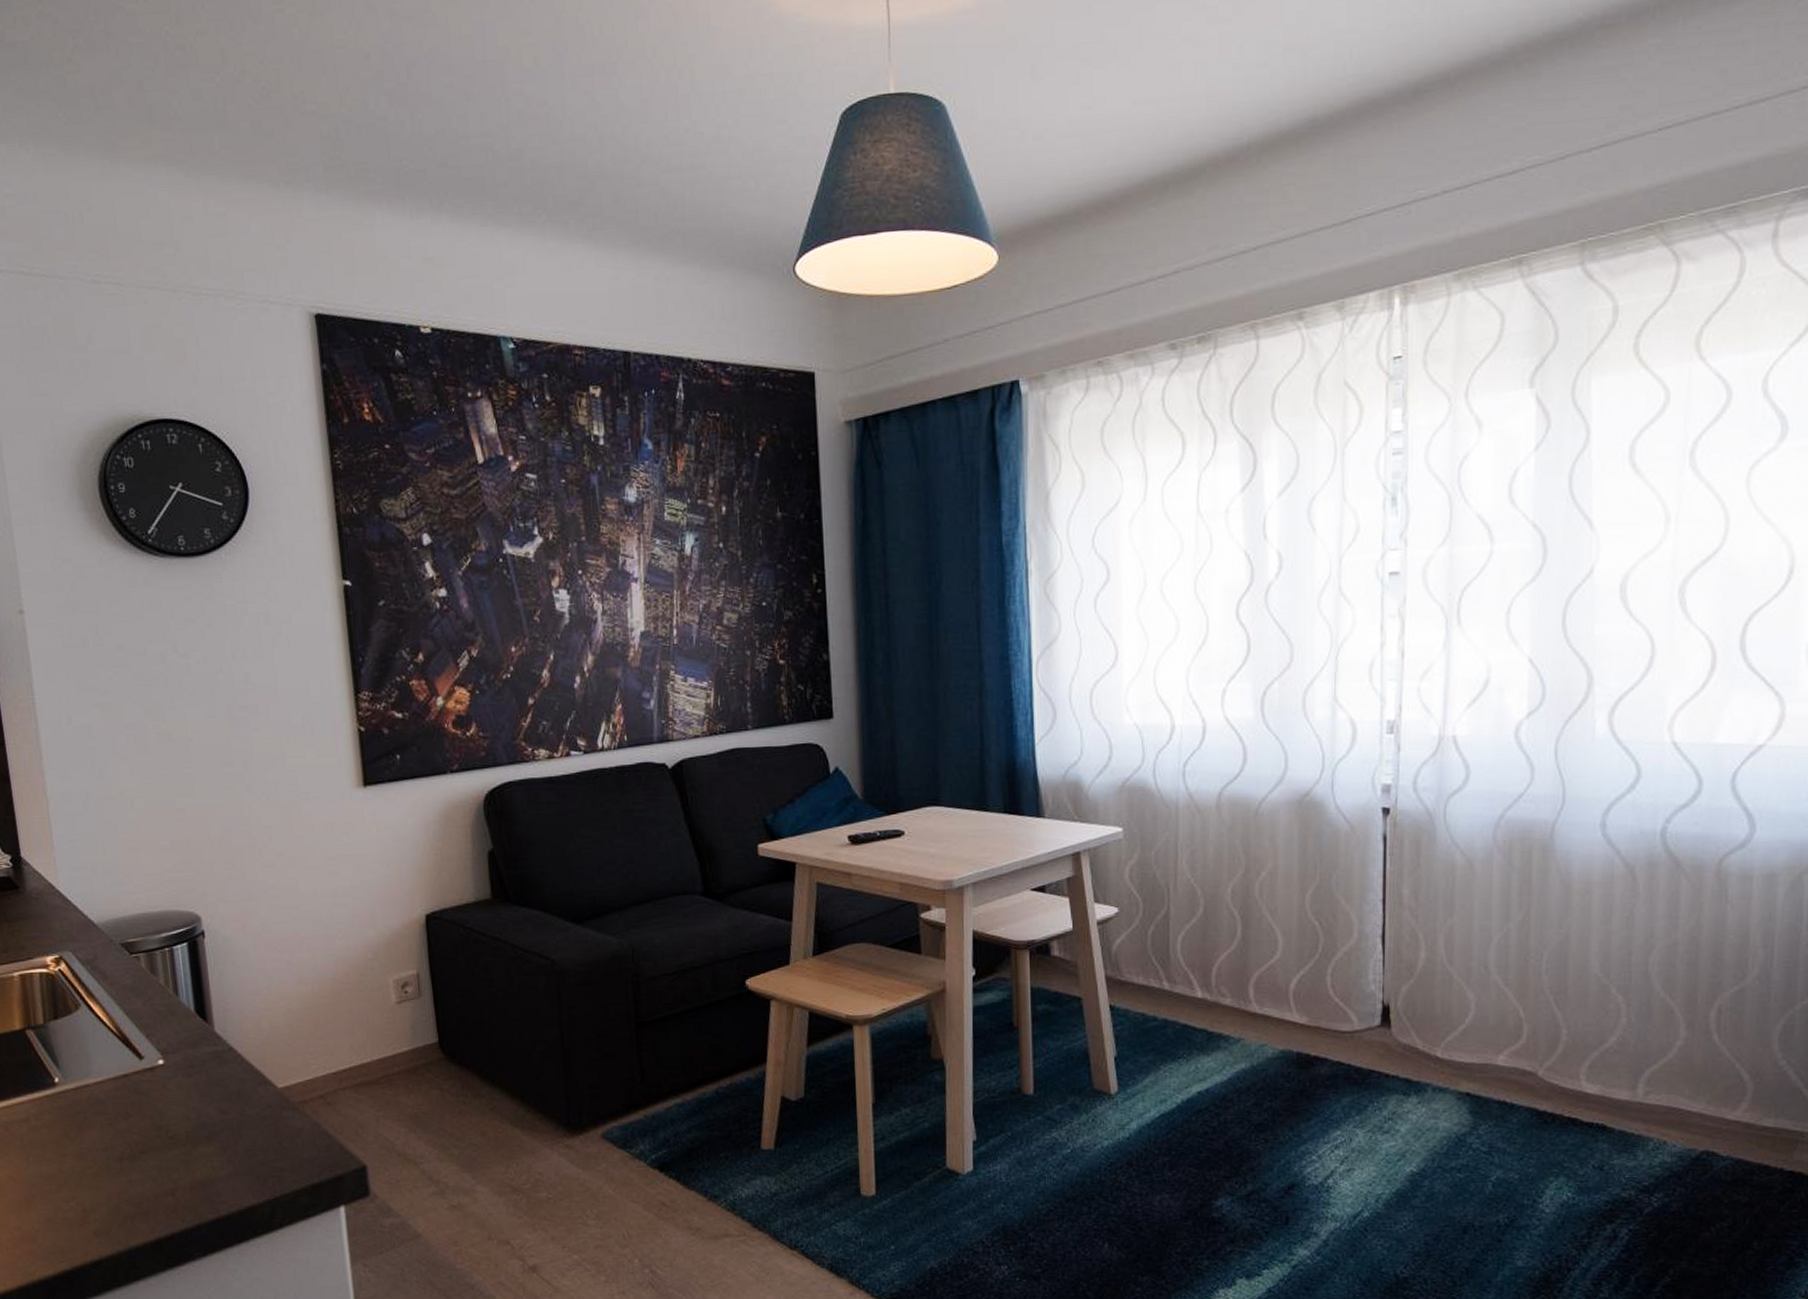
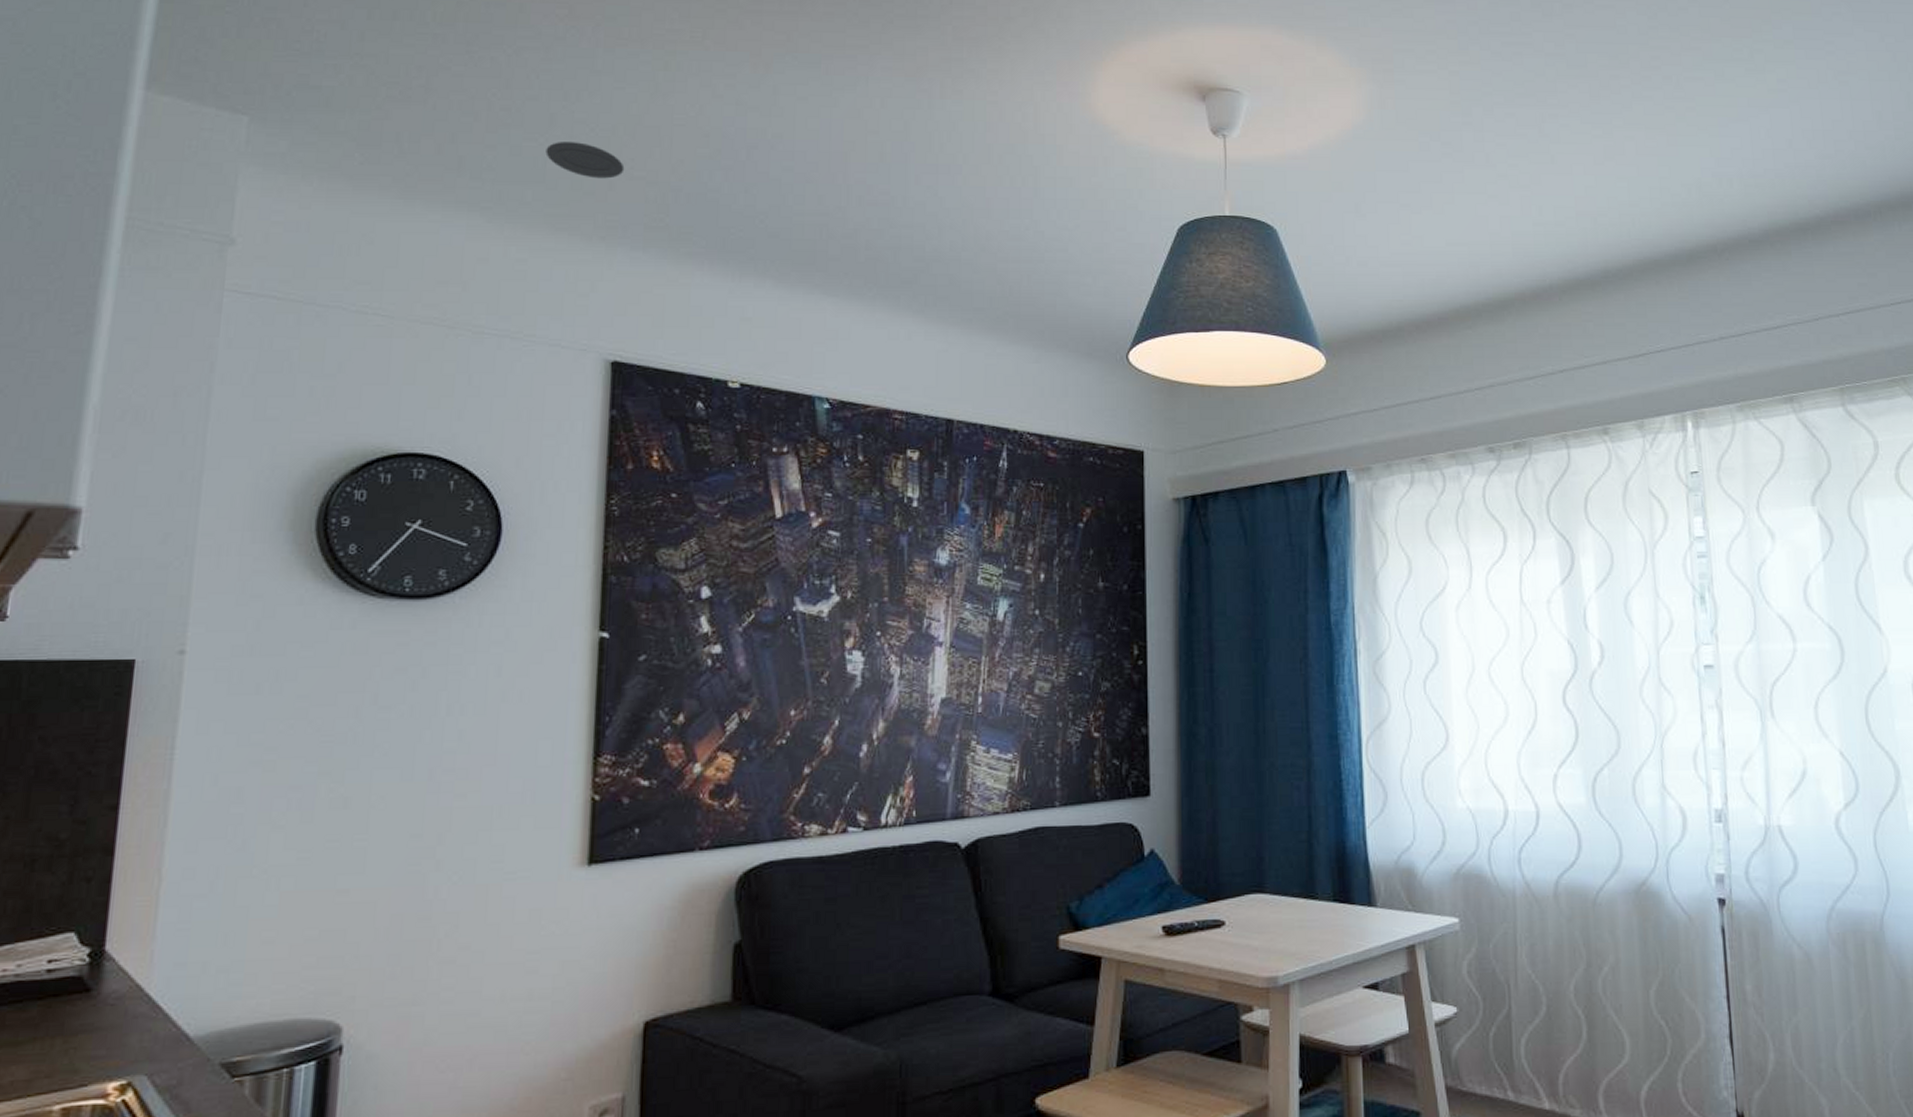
recessed light: none [223,77,297,118] -> present [545,142,625,179]

